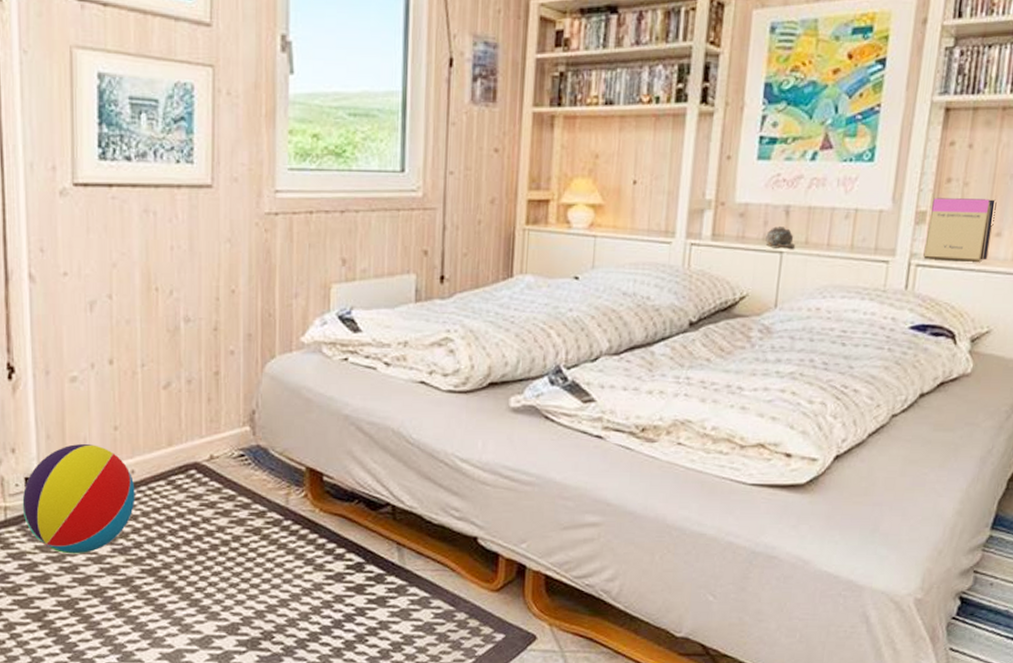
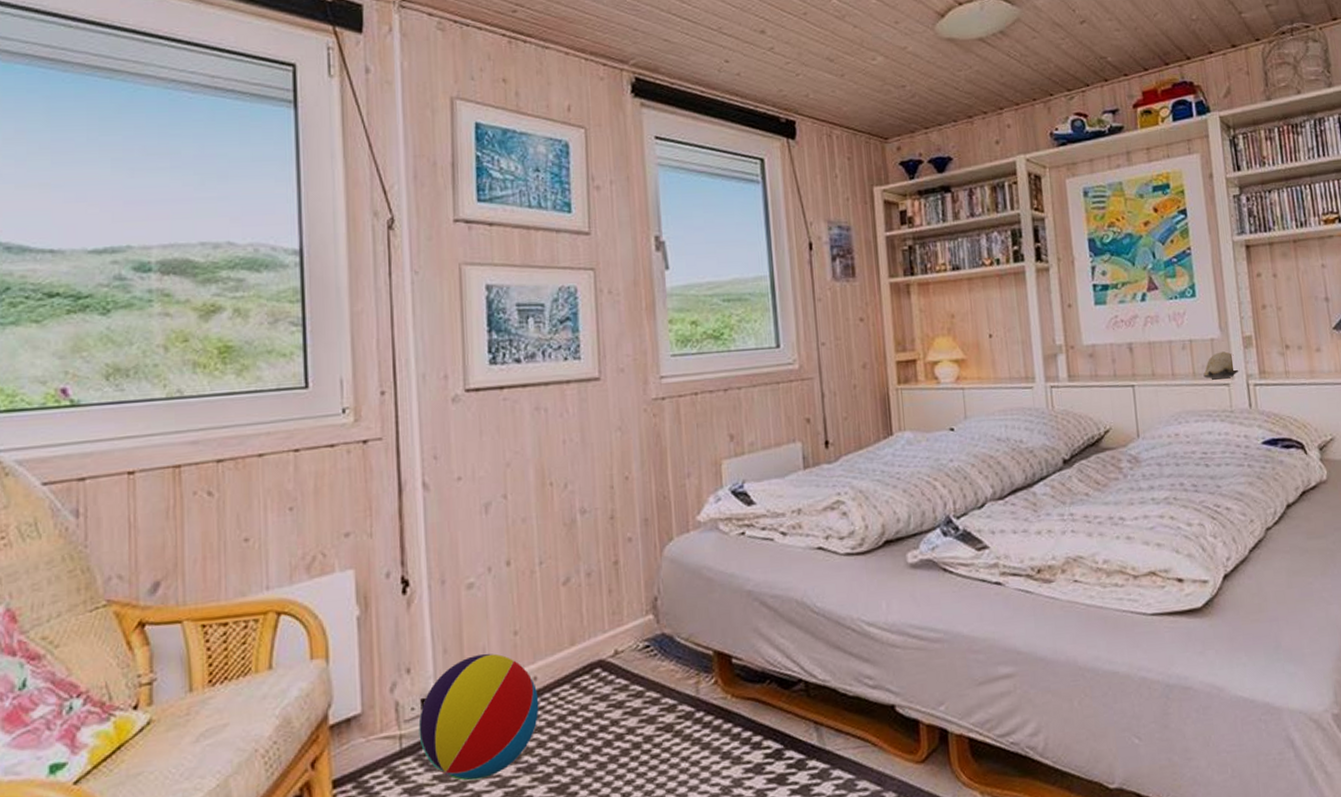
seashell: present [765,225,796,250] -> none [1116,361,1145,384]
seashell: none [862,225,903,255] -> present [1203,351,1239,380]
books: present [923,198,996,262] -> none [1254,319,1314,379]

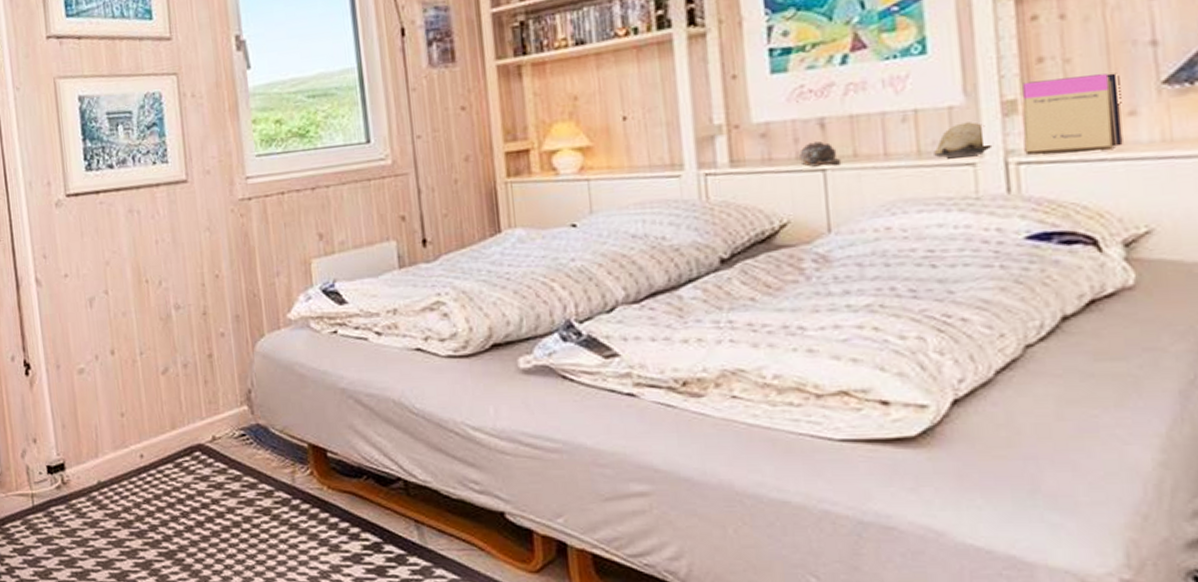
beach ball: present [418,653,539,781] -> none [46,431,147,538]
seashell: none [1116,361,1145,384] -> present [799,140,842,168]
books: none [1254,319,1314,379] -> present [1022,73,1123,155]

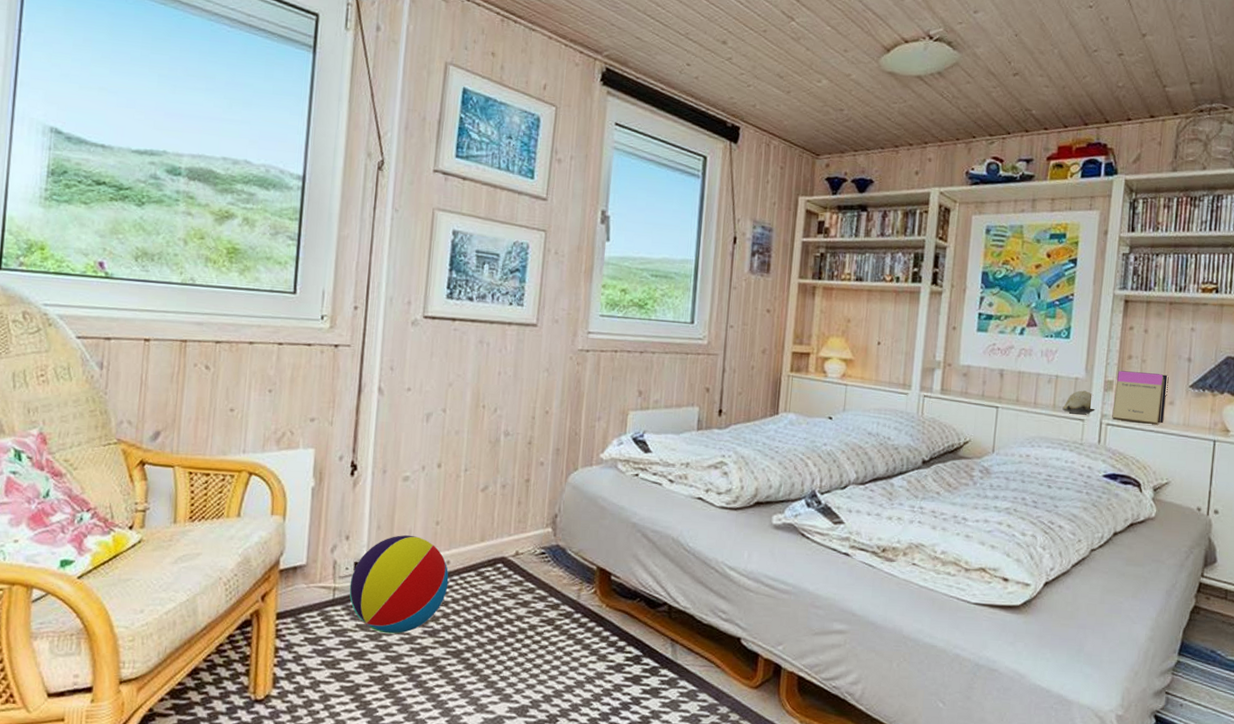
beach ball: none [46,431,147,538] -> present [349,535,449,634]
seashell: present [799,140,842,168] -> none [984,385,1009,406]

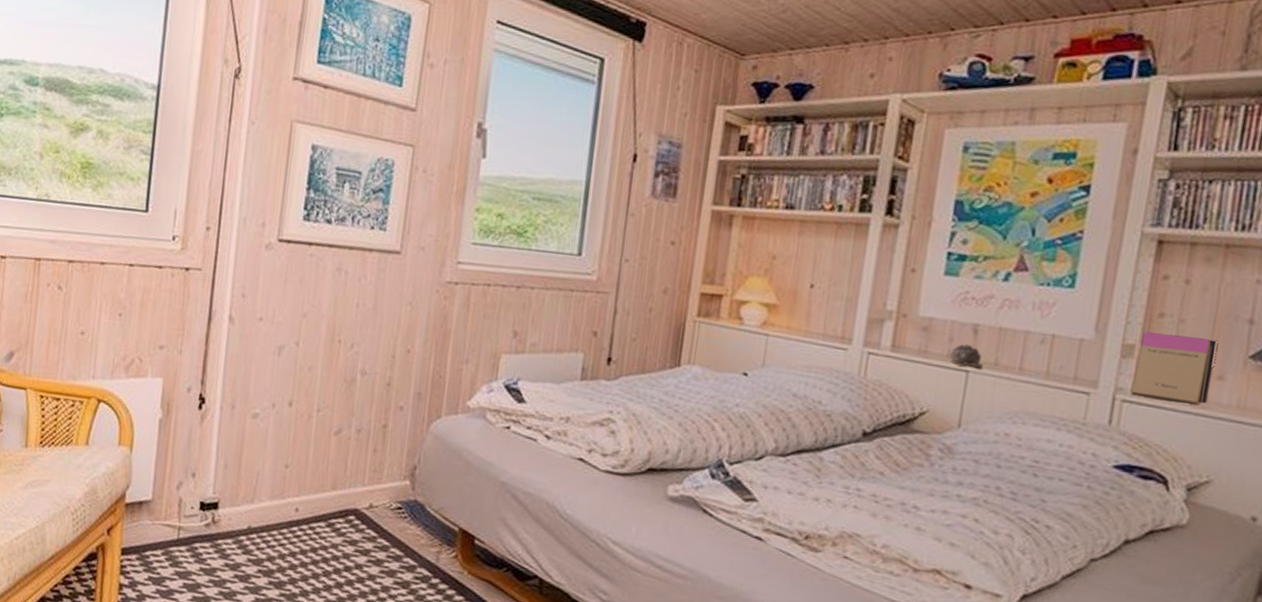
beach ball: present [349,535,449,634] -> none [194,476,297,582]
seashell: none [984,385,1009,406] -> present [950,343,983,370]
seashell: present [1062,390,1096,415] -> none [1059,355,1107,386]

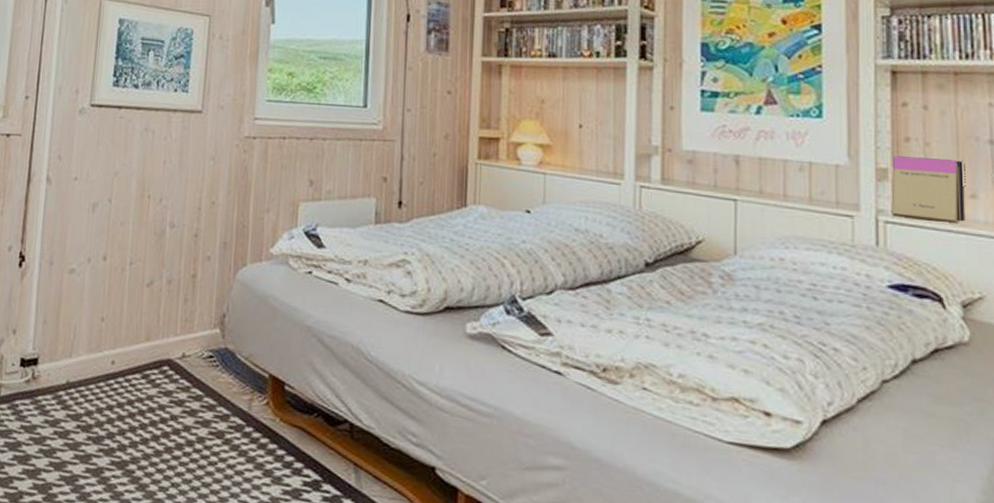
seashell: present [950,343,983,370] -> none [717,174,750,199]

